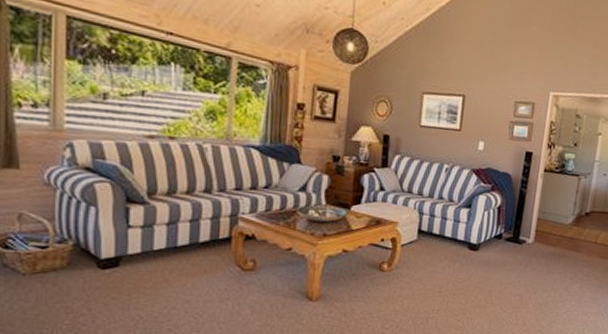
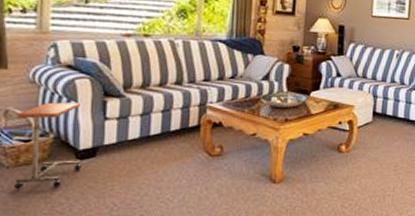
side table: none [31,206,104,298] -> present [14,102,82,190]

